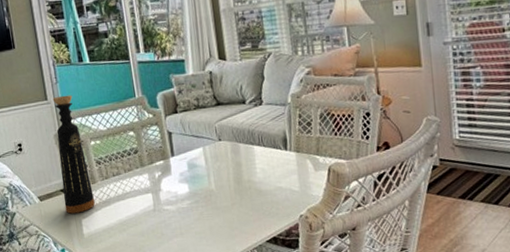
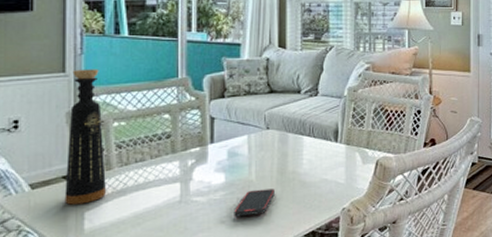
smartphone: none [200,197,235,224] -> present [234,189,275,217]

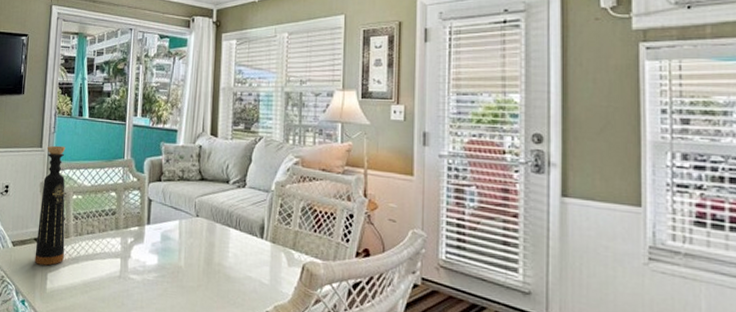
smartphone: present [234,189,275,217] -> none [163,276,201,303]

